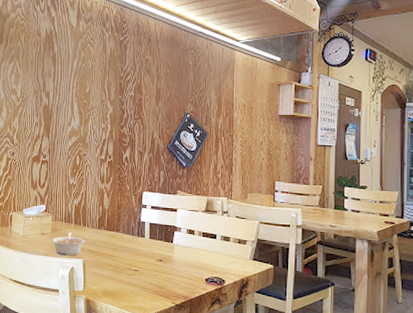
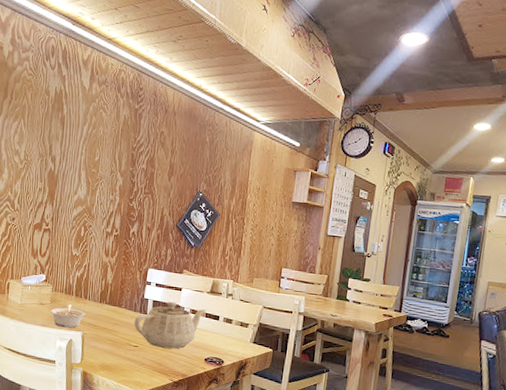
teapot: none [133,223,203,271] -> present [134,301,206,349]

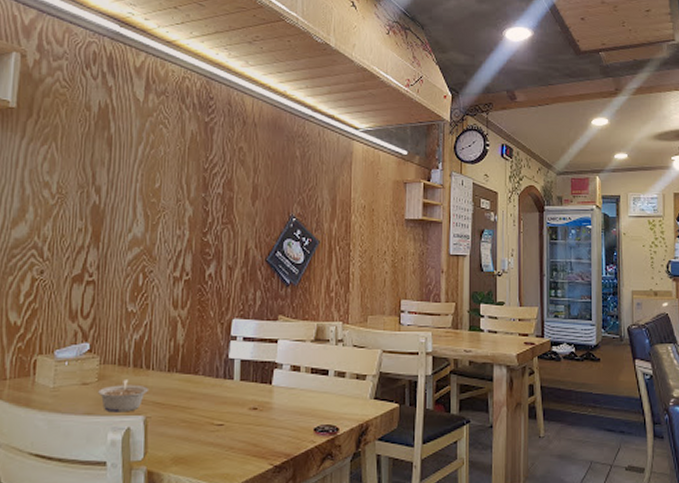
teapot: present [134,301,206,349] -> none [216,358,311,422]

